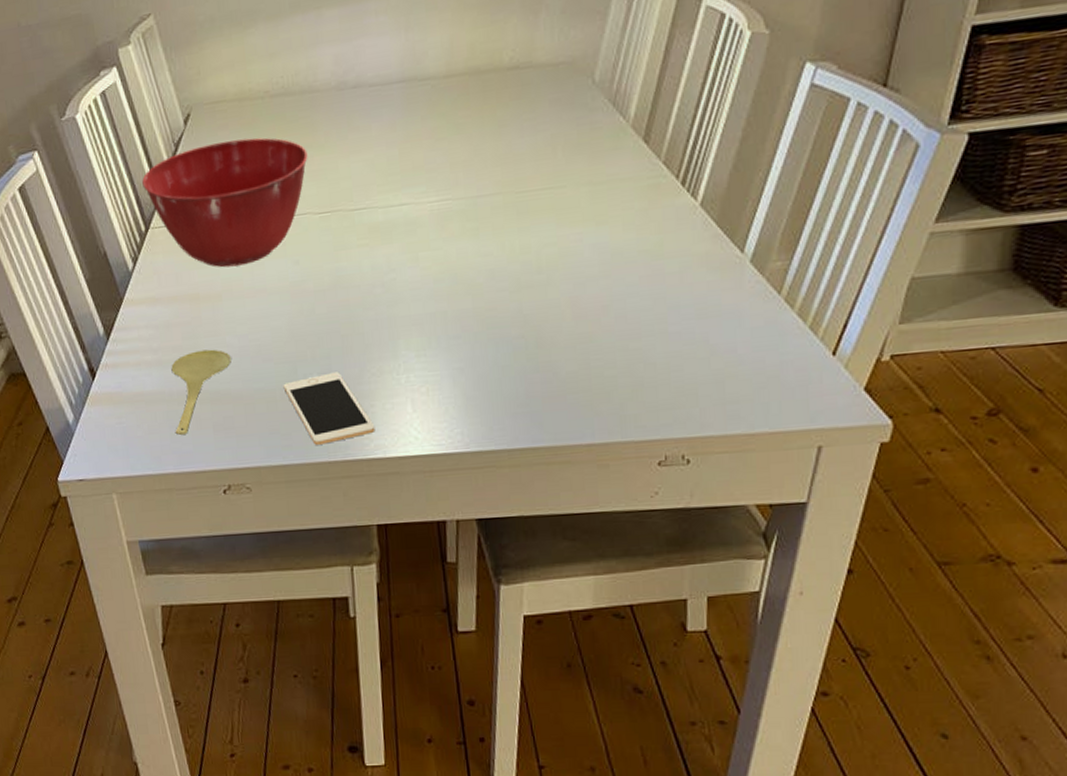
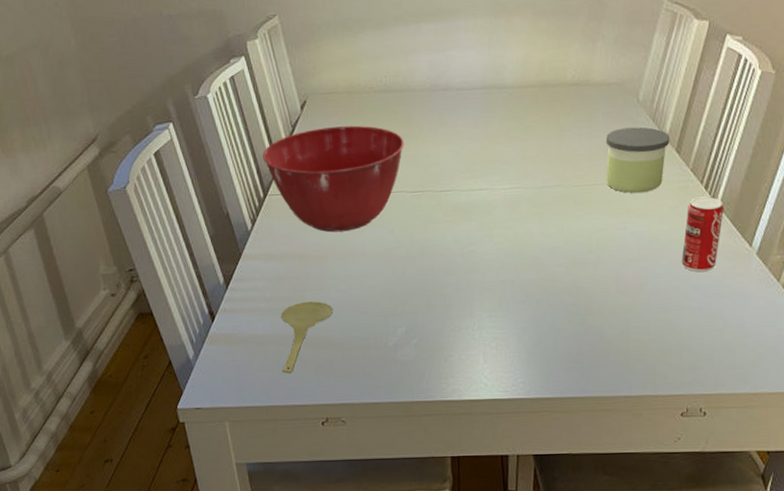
cell phone: present [283,372,375,445] -> none [376,326,452,387]
candle: none [554,114,636,197] -> present [605,127,670,193]
soda can: none [653,194,707,289] -> present [681,196,724,273]

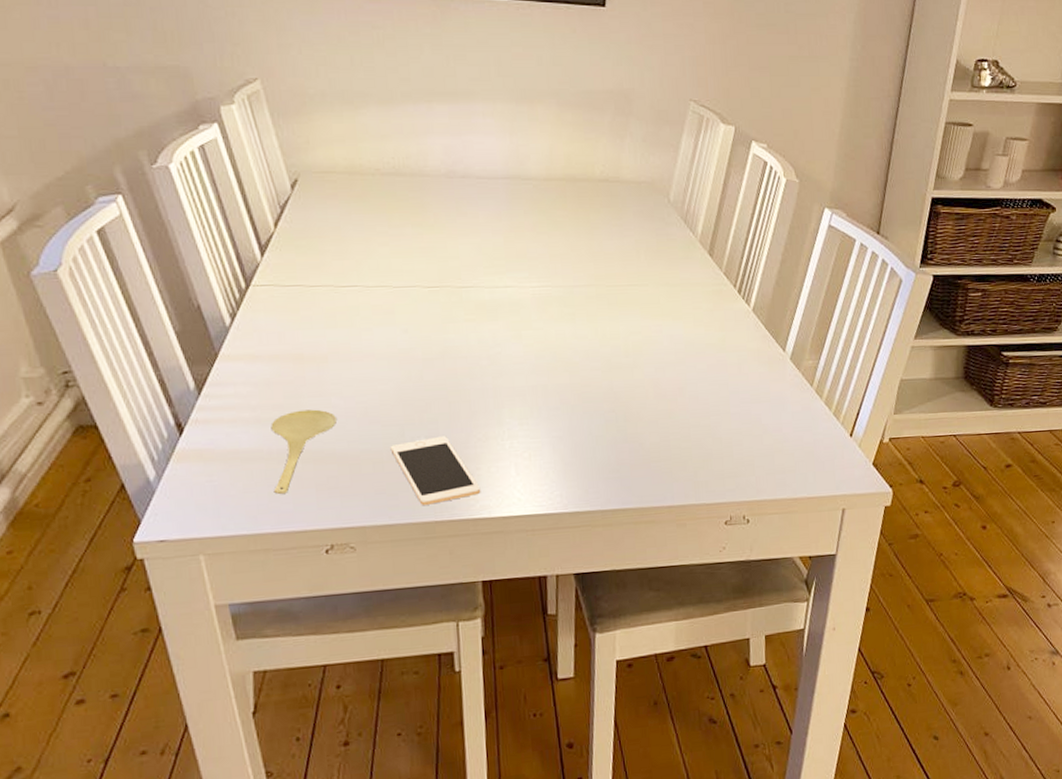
mixing bowl: present [263,125,404,233] -> none [243,210,418,330]
cell phone: none [376,326,452,387] -> present [390,436,481,505]
candle: present [605,127,670,193] -> none [637,228,702,296]
soda can: present [681,196,724,273] -> none [718,301,758,377]

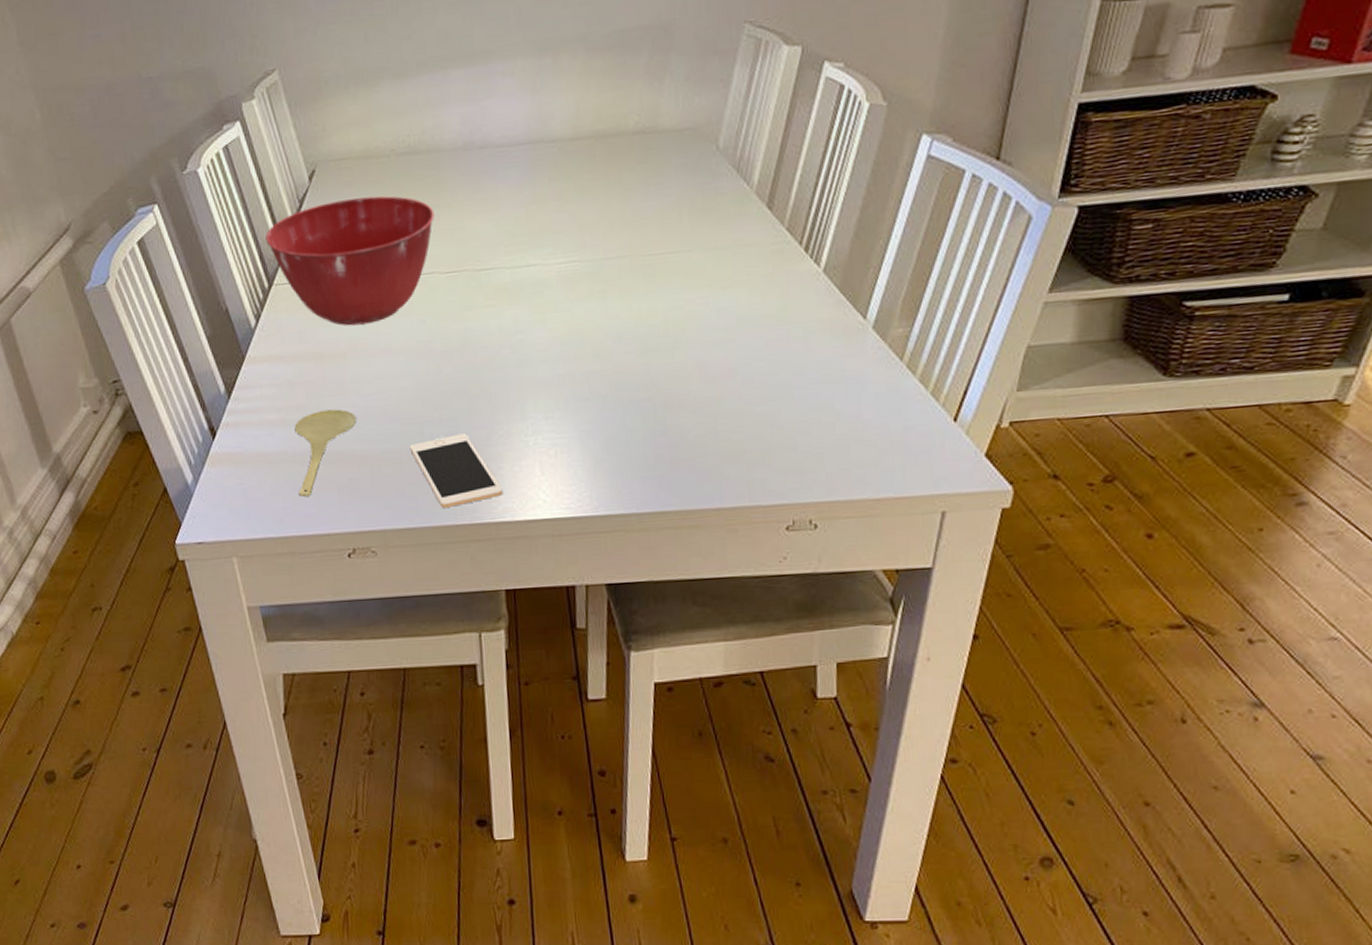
mixing bowl: none [243,210,418,330] -> present [265,196,435,326]

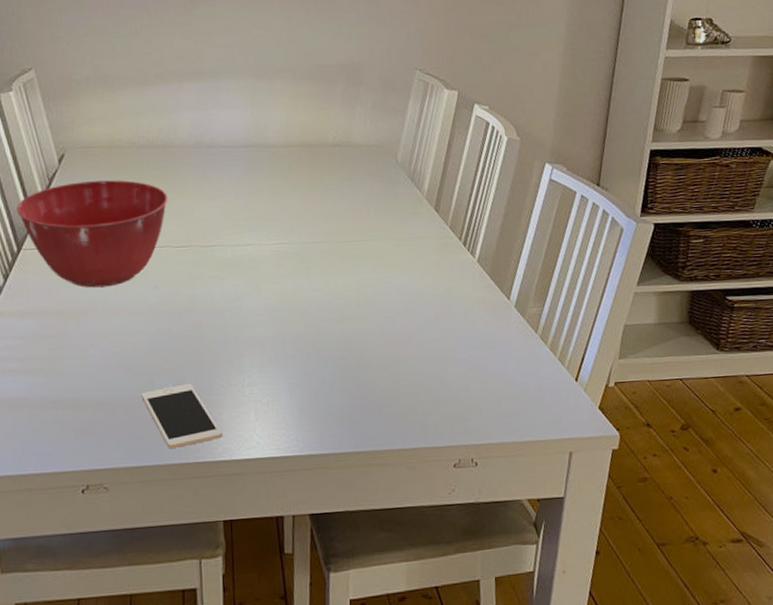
spoon: present [294,409,356,497] -> none [36,360,94,438]

